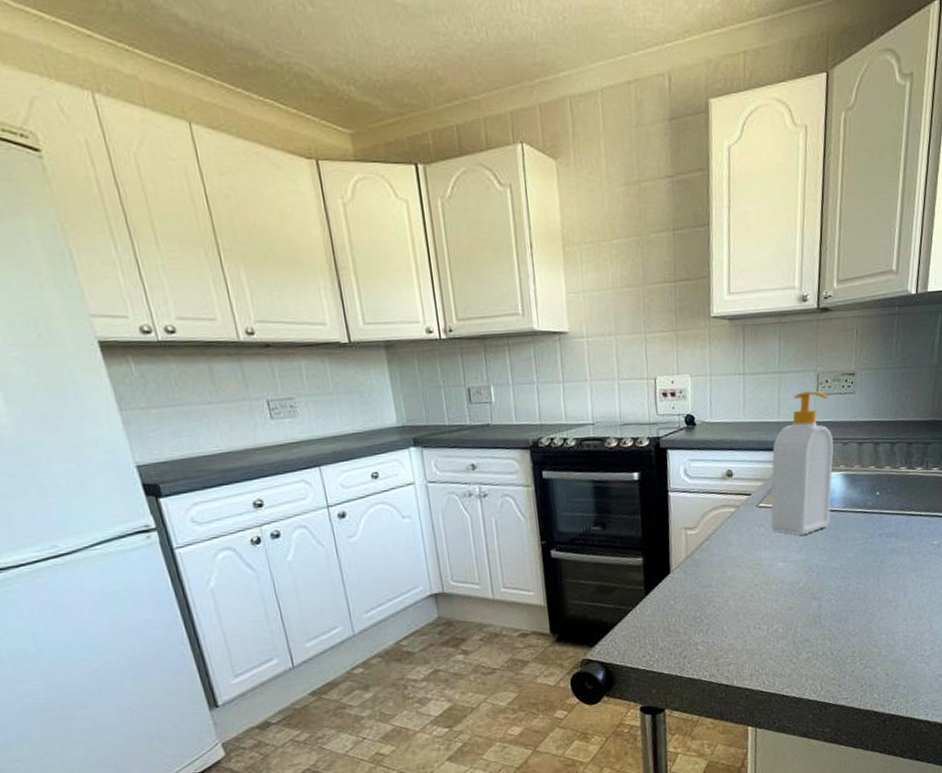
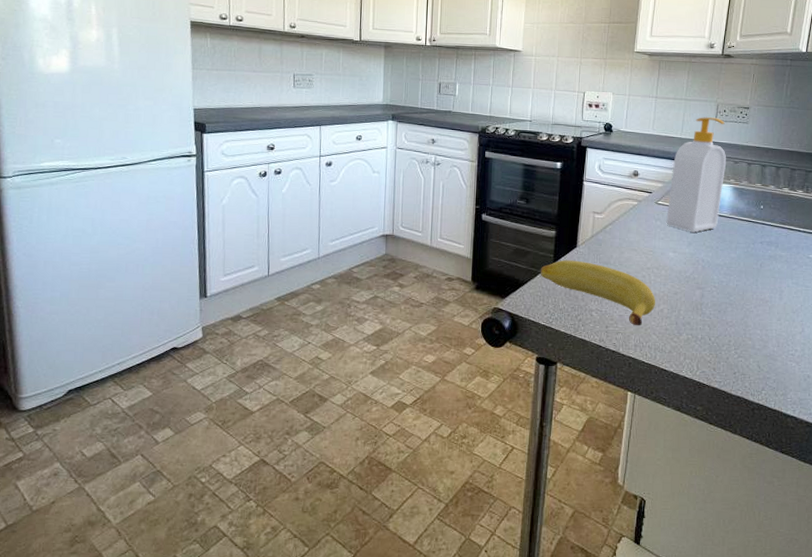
banana: none [630,588,768,653] -> present [540,260,655,326]

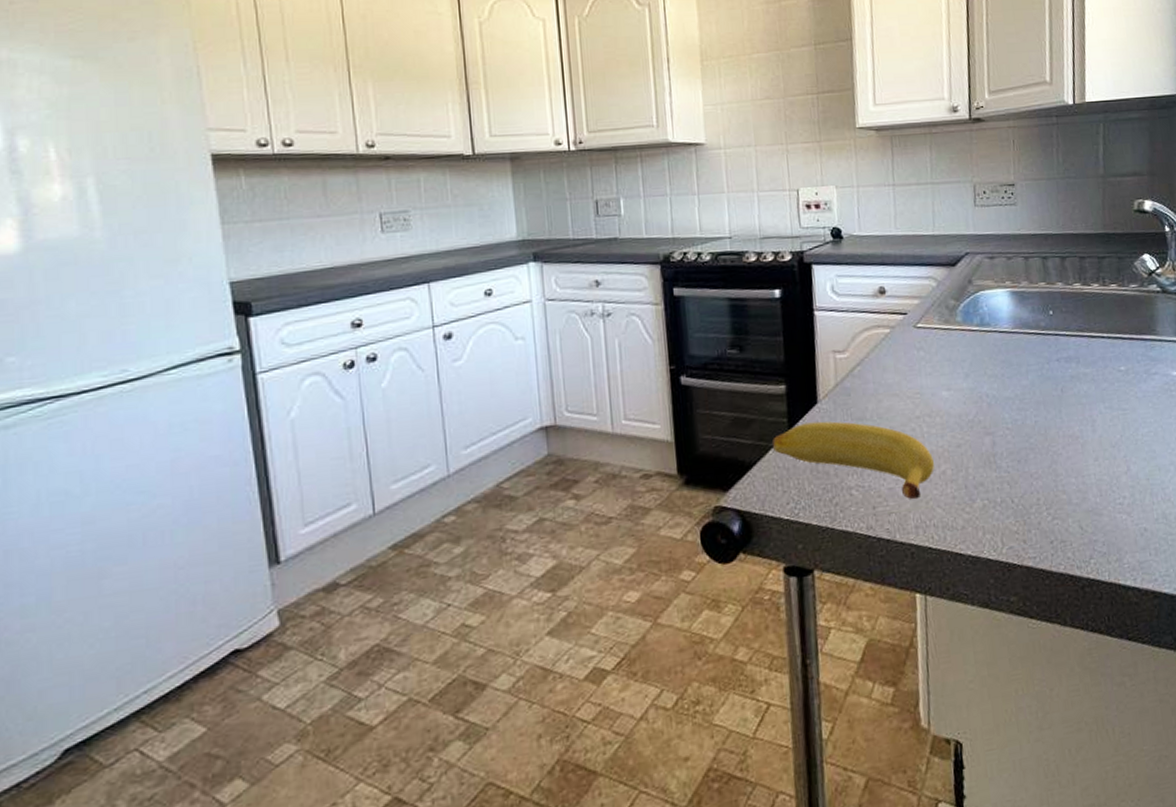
soap bottle: present [666,117,727,232] -> none [929,202,999,360]

